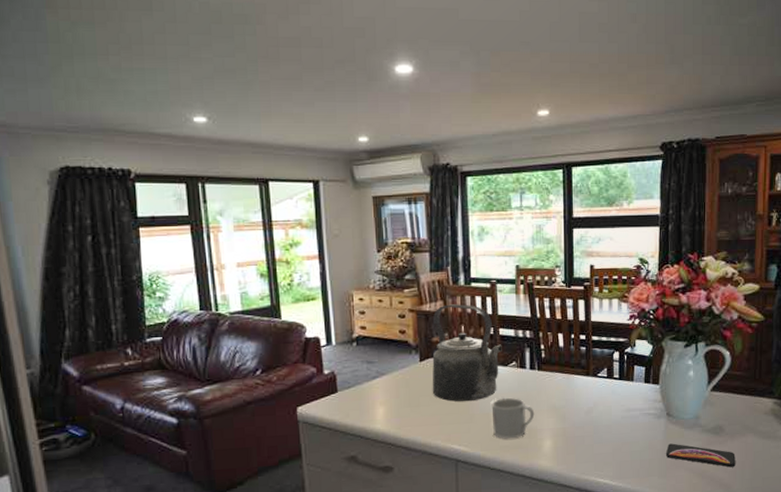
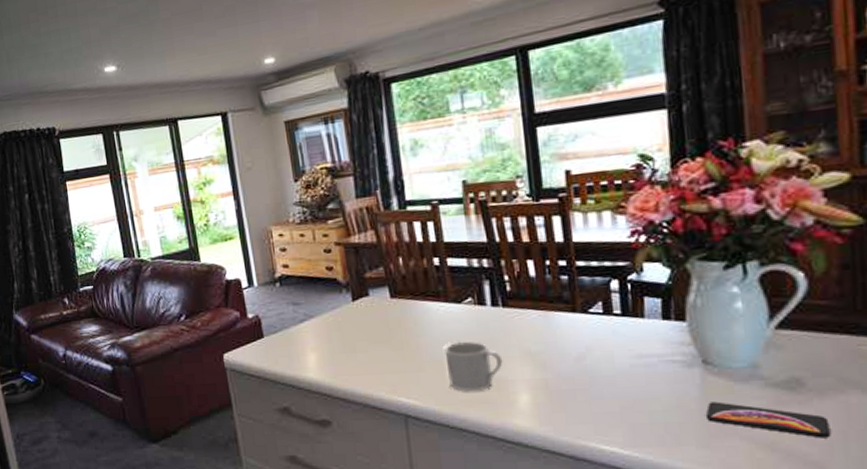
kettle: present [432,304,502,402] -> none [364,232,453,347]

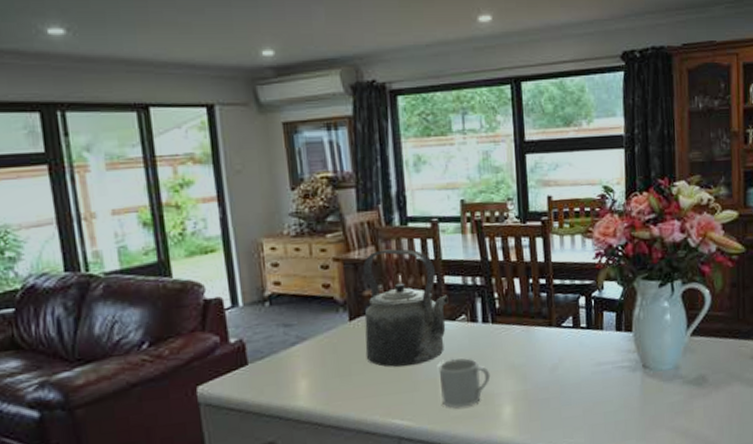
kettle: none [364,232,453,347] -> present [363,248,449,367]
smartphone: present [705,401,831,438] -> none [643,399,722,423]

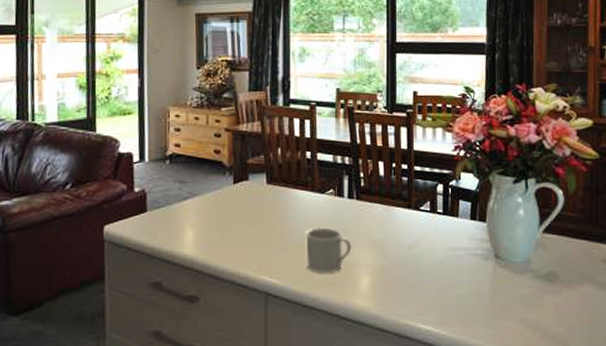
kettle: present [363,248,449,367] -> none [244,125,320,230]

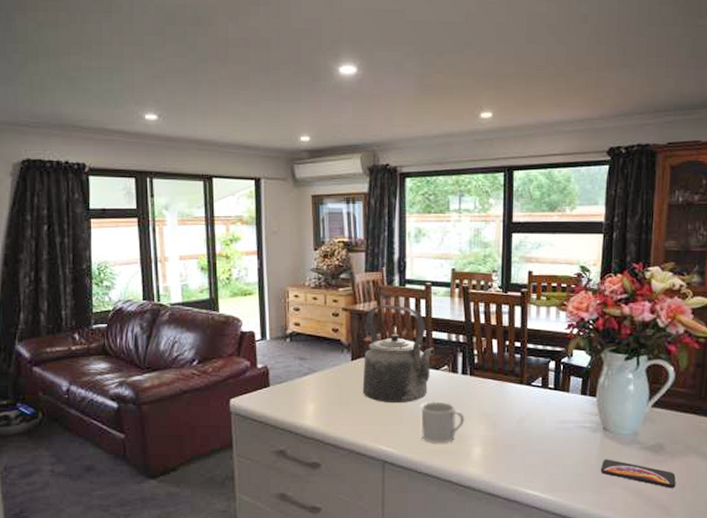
kettle: none [244,125,320,230] -> present [362,305,434,404]
smartphone: none [493,289,572,321] -> present [600,459,676,488]

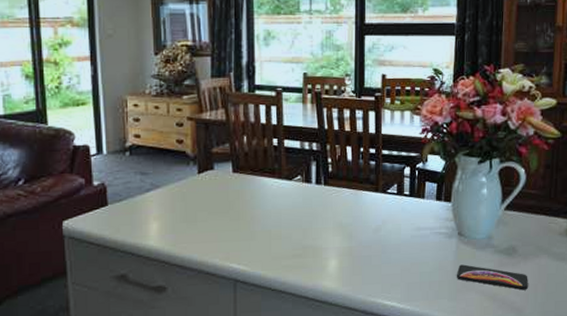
kettle: present [362,305,434,404] -> none [210,113,287,218]
mug: present [421,402,465,443] -> none [274,214,320,258]

